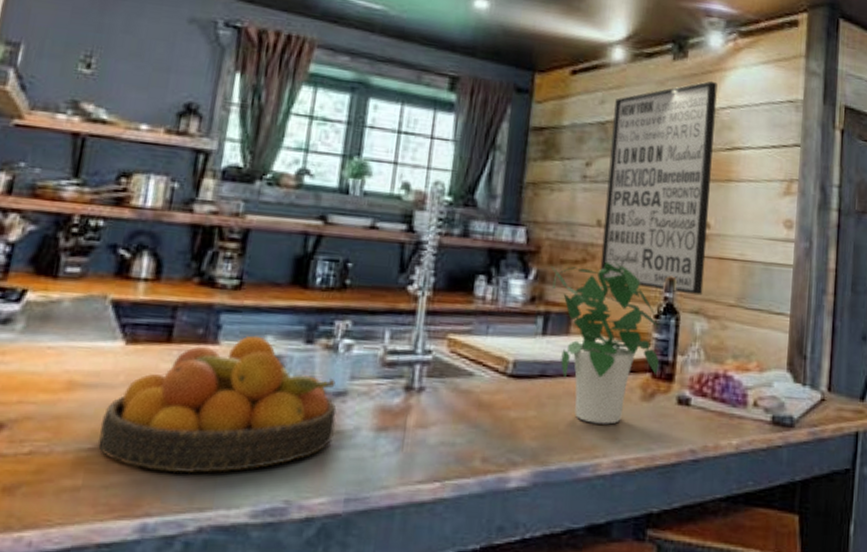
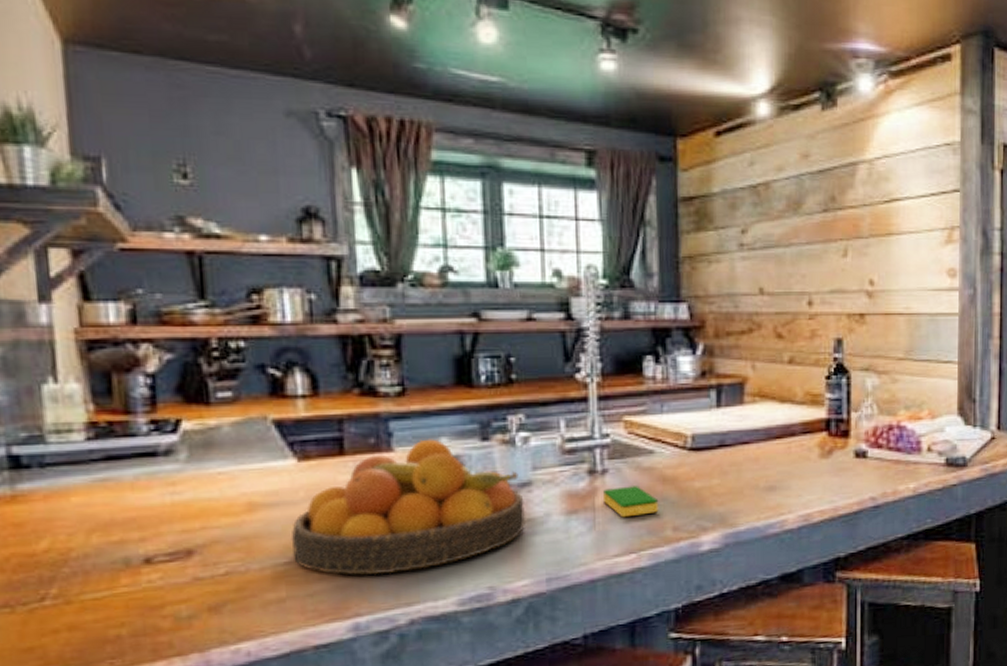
dish sponge: none [415,407,471,442] -> present [602,486,659,518]
potted plant: present [551,261,660,425] -> none [718,329,834,484]
wall art: present [600,80,718,296] -> none [765,129,872,353]

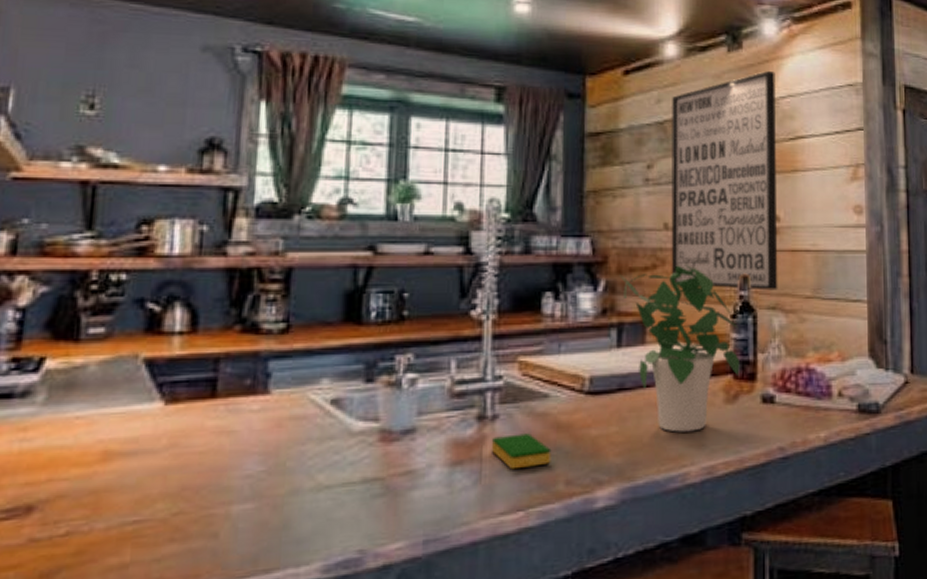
fruit bowl: present [291,439,527,575] -> none [145,380,407,536]
potted plant: none [718,329,834,484] -> present [621,265,740,433]
wall art: none [765,129,872,353] -> present [671,70,778,291]

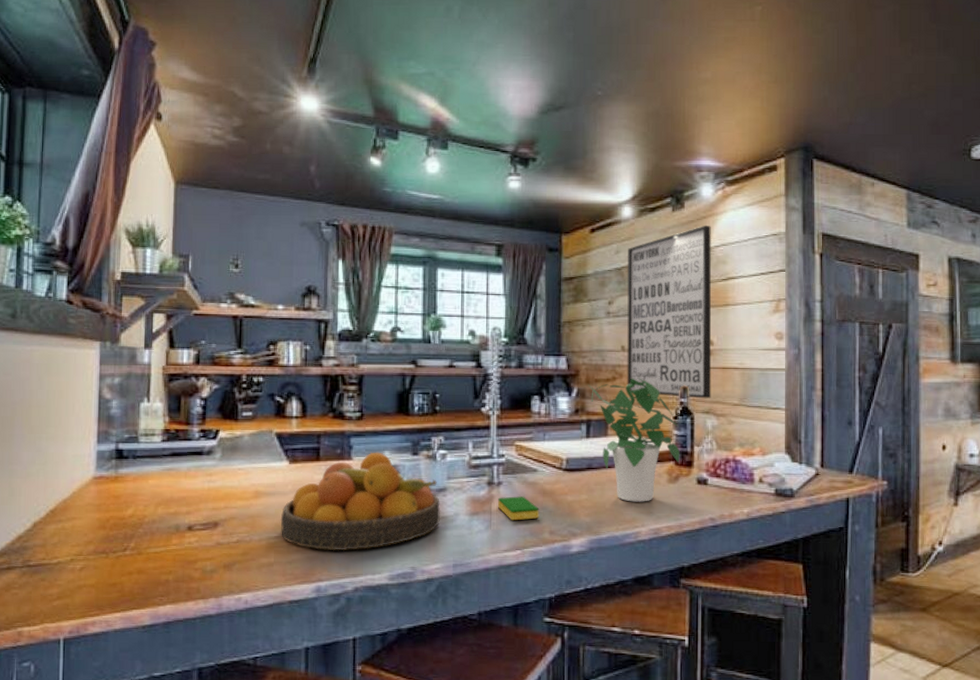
fruit bowl: none [145,380,407,536] -> present [280,452,441,551]

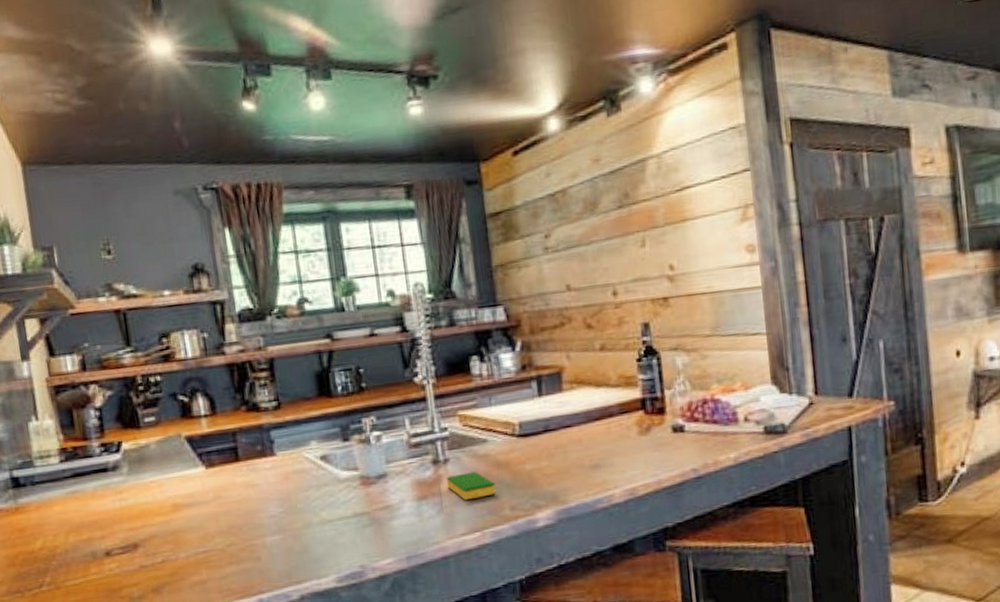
fruit bowl: present [280,452,441,551] -> none [206,443,385,560]
potted plant: present [589,378,680,502] -> none [534,319,650,463]
wall art: present [627,225,712,399] -> none [560,127,678,337]

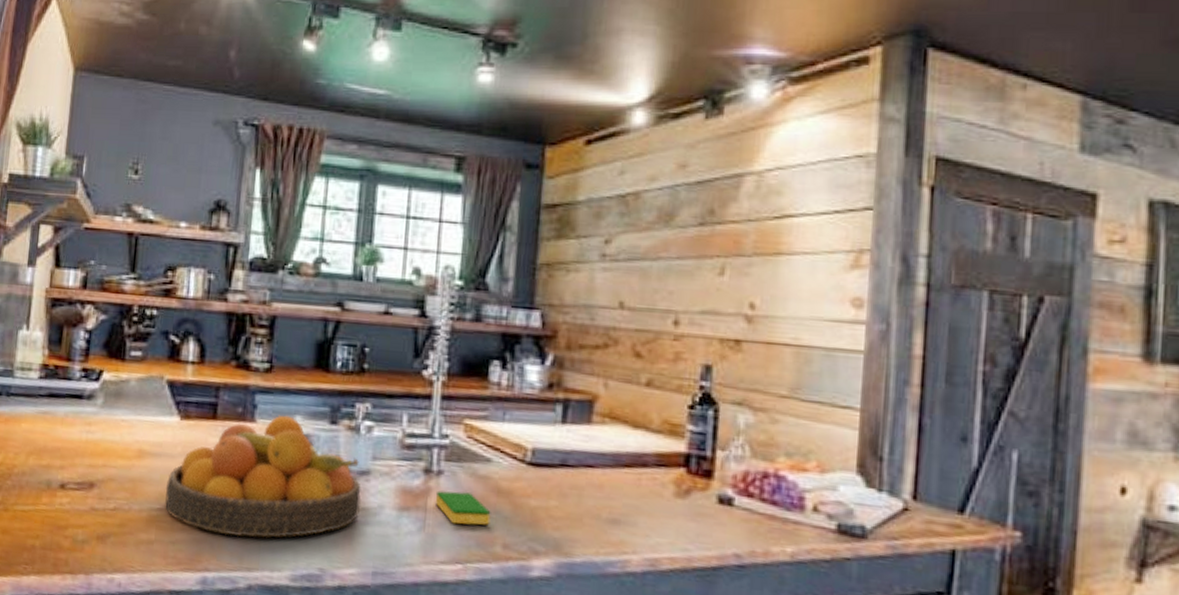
fruit bowl: none [206,443,385,560] -> present [165,414,362,538]

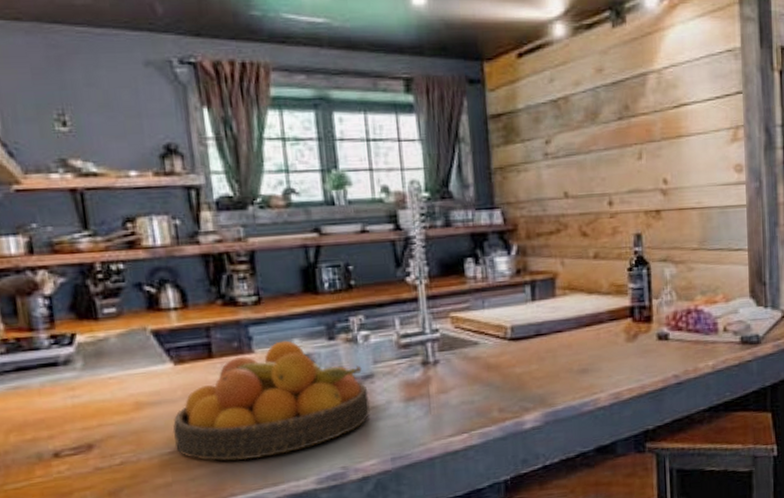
dish sponge: present [435,490,491,526] -> none [435,373,486,402]

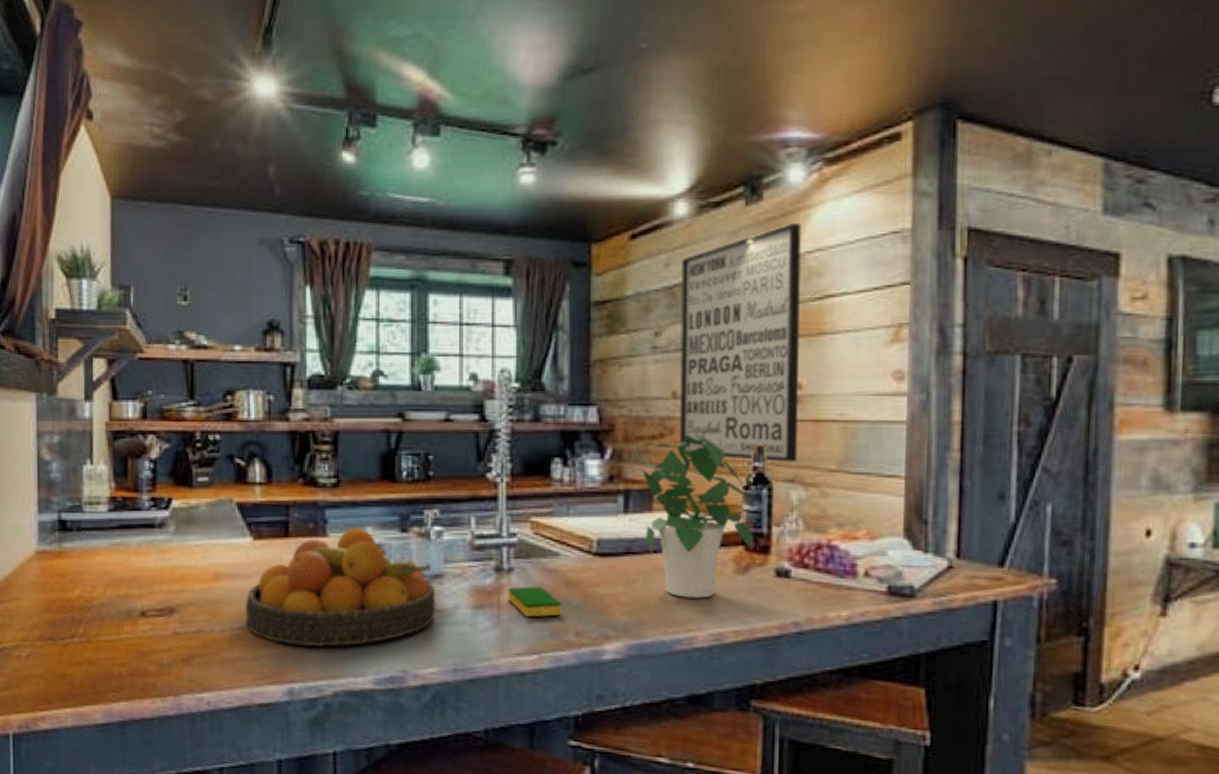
dish sponge: none [435,373,486,402] -> present [507,586,562,618]
potted plant: none [530,228,638,367] -> present [627,434,752,599]
wall art: none [563,42,668,246] -> present [679,222,801,462]

